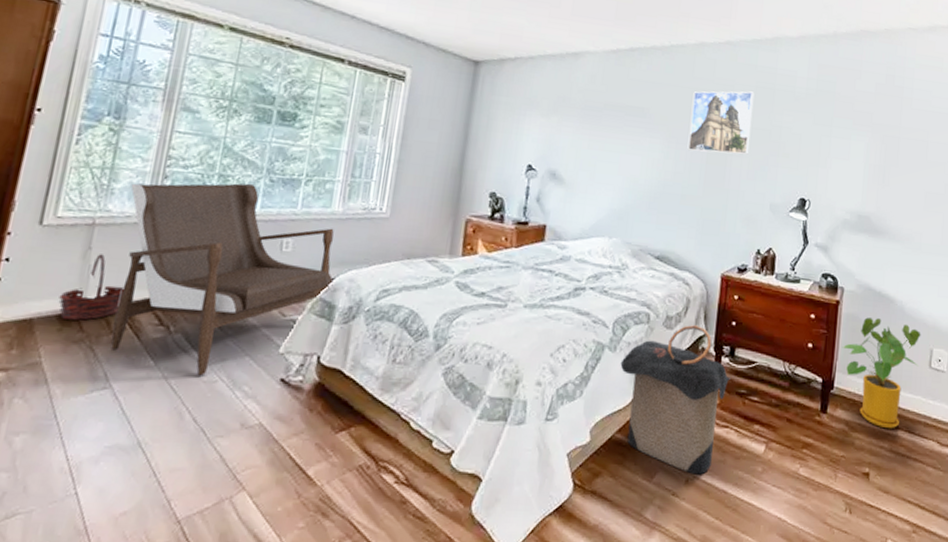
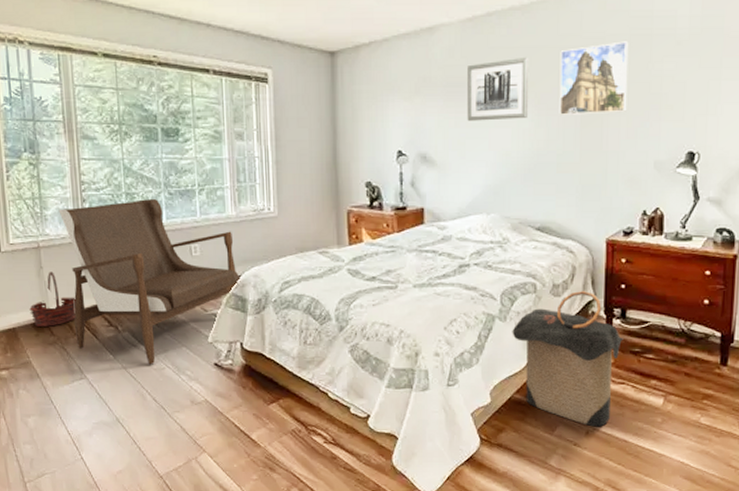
wall art: none [600,92,665,149] -> present [467,57,529,121]

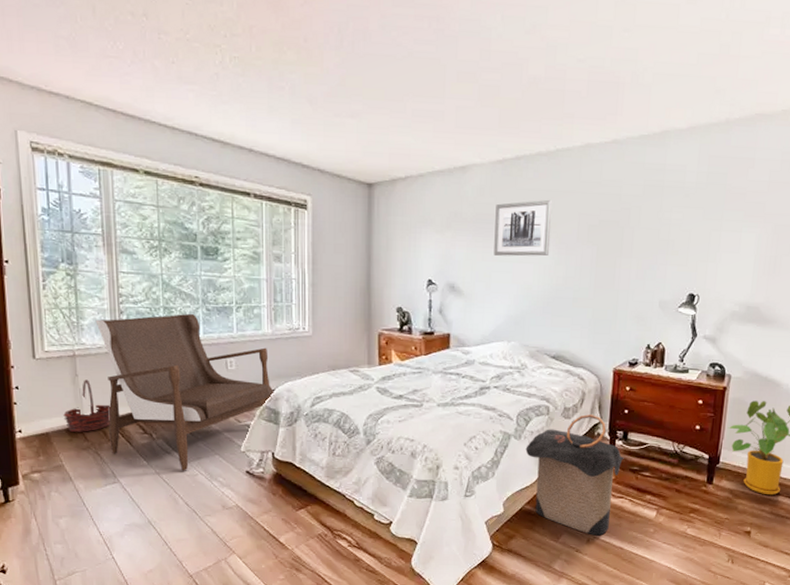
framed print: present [559,41,629,115] -> none [577,190,643,256]

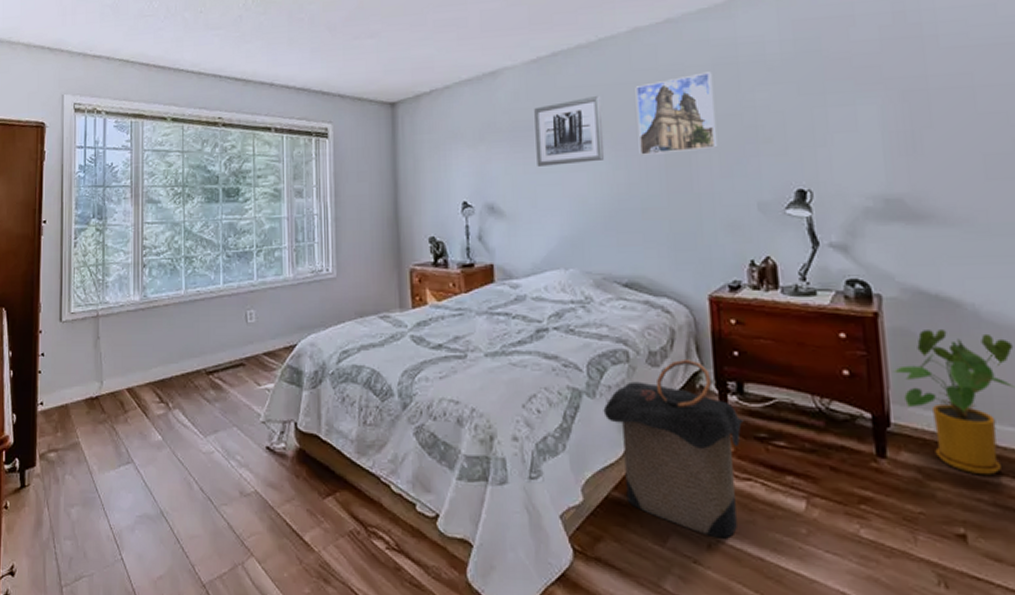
basket: present [63,379,111,432] -> none [83,342,129,403]
armchair: present [95,313,274,471] -> none [119,261,297,448]
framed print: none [577,190,643,256] -> present [635,72,718,155]

